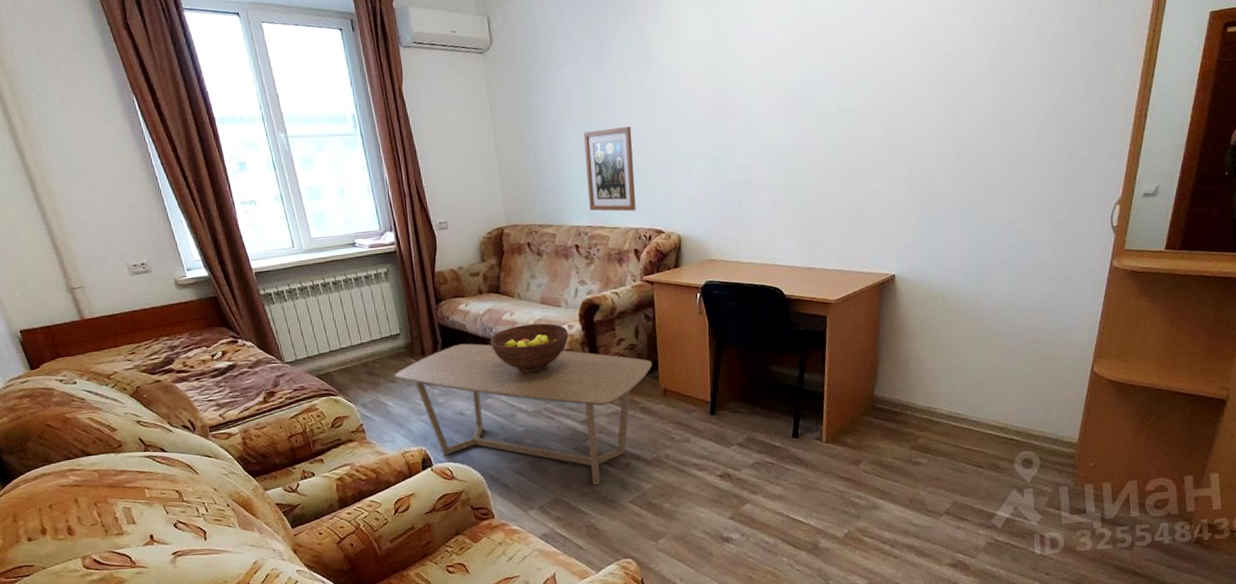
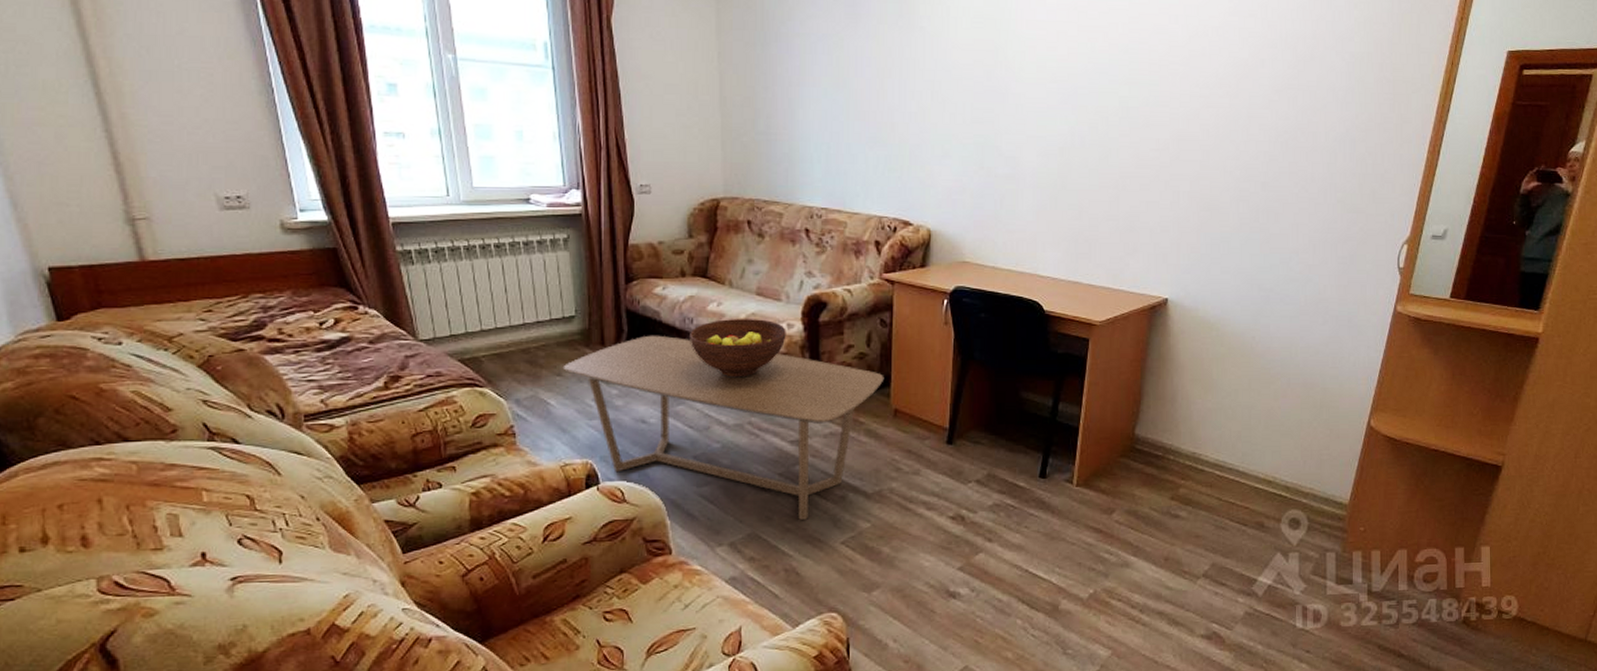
wall art: present [583,126,636,212] -> none [827,97,885,196]

